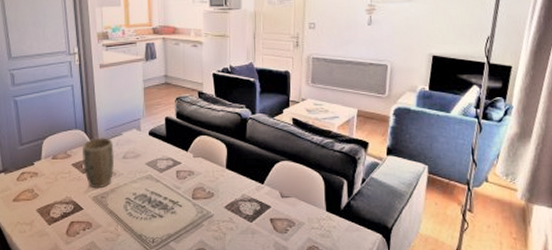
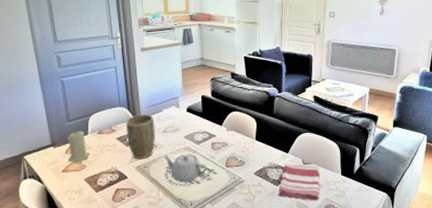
candle: none [19,156,44,190] -> present [67,131,91,162]
teapot: none [122,184,172,216] -> present [163,154,207,183]
dish towel: none [253,196,301,241] -> present [278,163,320,201]

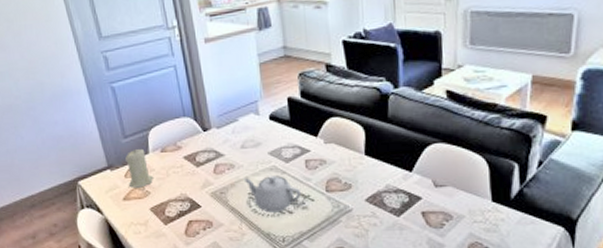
plant pot: present [126,114,156,160] -> none [194,125,233,184]
dish towel: present [278,163,320,201] -> none [400,186,461,237]

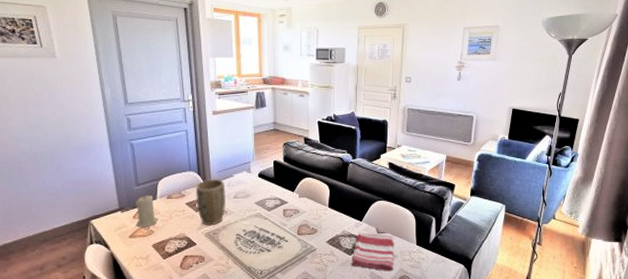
plant pot: none [194,125,233,184] -> present [196,179,226,226]
teapot: present [243,175,302,213] -> none [233,221,279,250]
dish towel: none [400,186,461,237] -> present [351,232,394,272]

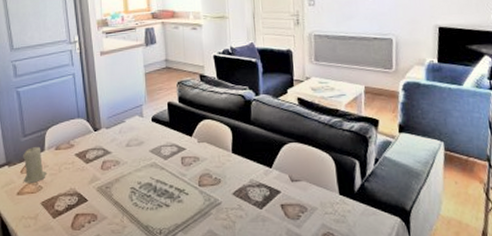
plant pot: present [196,179,226,226] -> none [86,126,119,179]
dish towel: present [351,232,394,272] -> none [263,181,315,228]

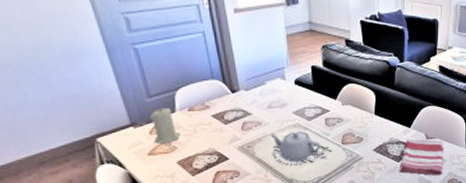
teapot: none [127,171,178,206] -> present [269,131,321,162]
dish towel: none [263,181,315,228] -> present [400,138,443,176]

